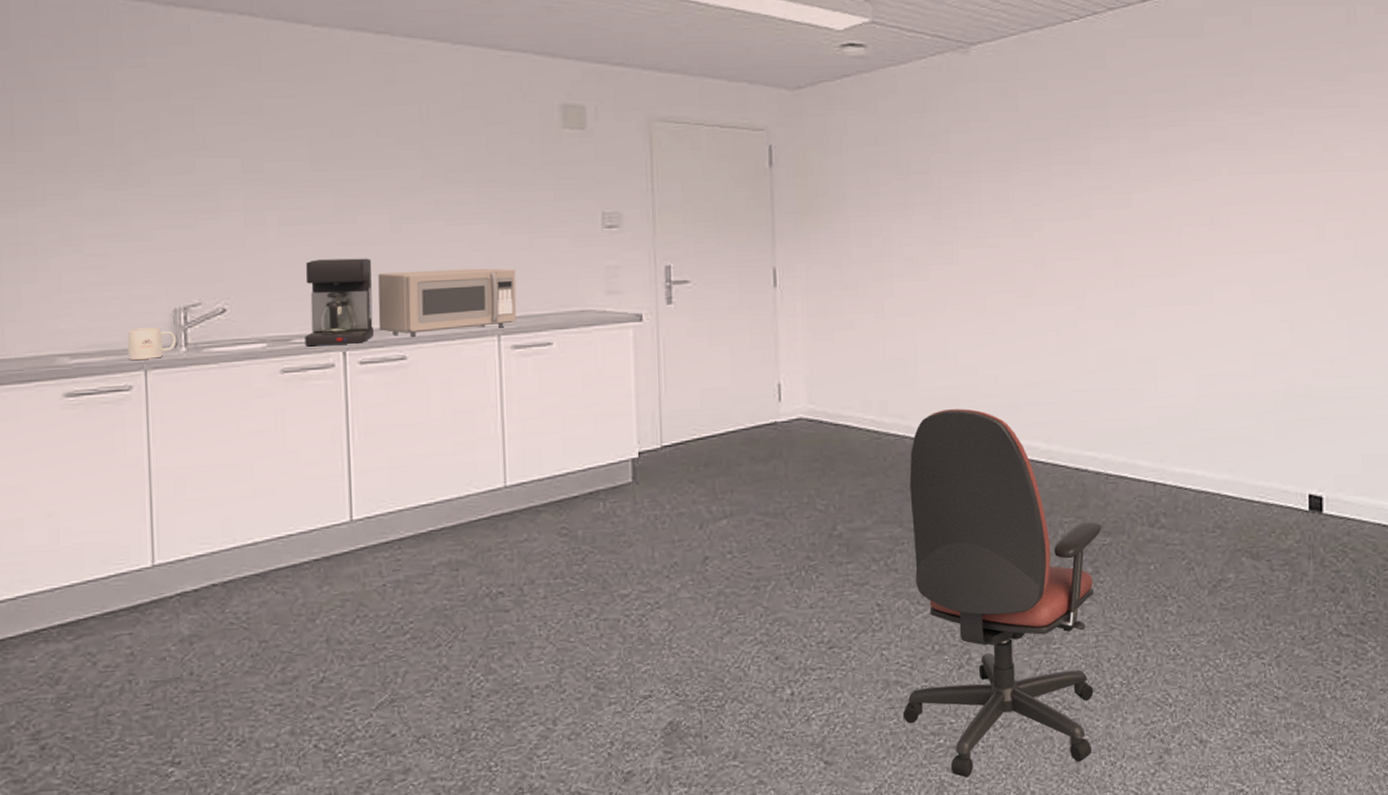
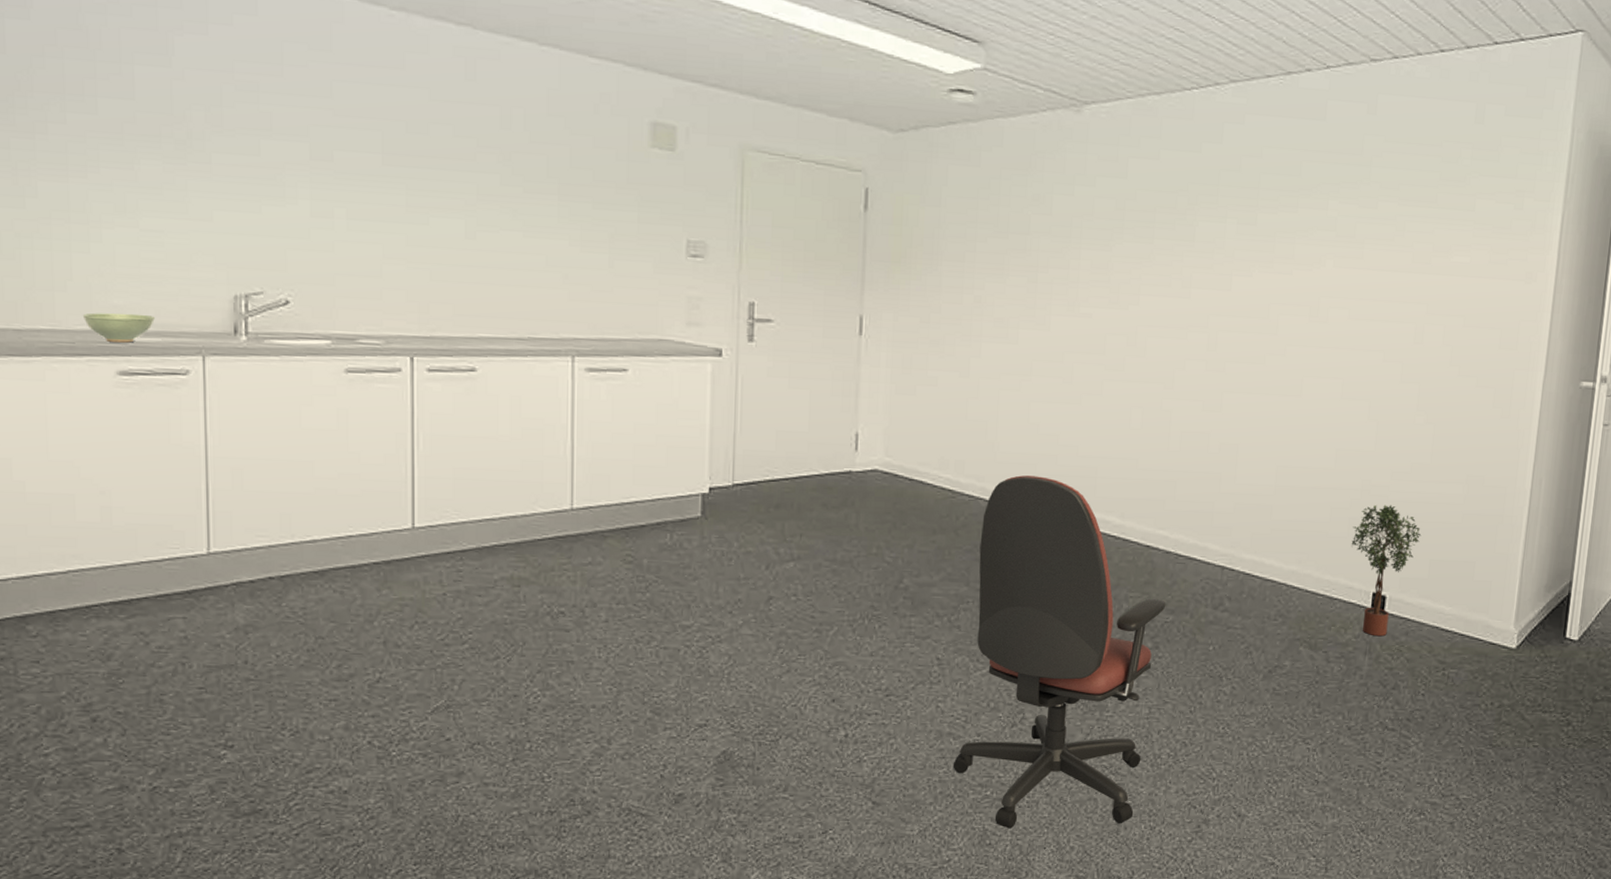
bowl: none [30,336,99,366] -> present [82,313,155,343]
mug: present [126,327,177,361] -> none [184,311,237,346]
coffee maker: present [305,258,375,347] -> none [371,259,444,351]
microwave: present [378,268,517,337] -> none [449,280,594,349]
potted tree: none [1280,403,1350,539] -> present [1351,505,1422,637]

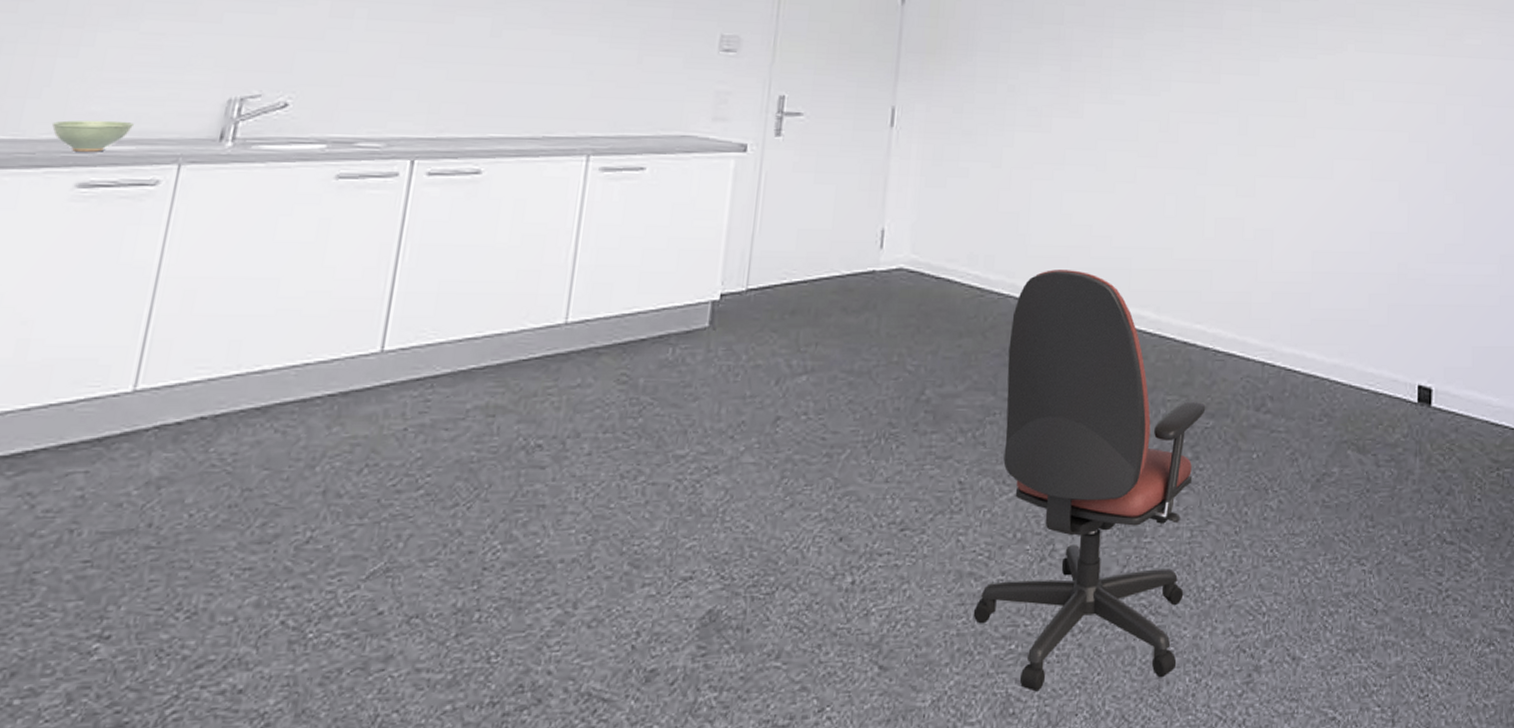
potted tree: present [1351,505,1422,637] -> none [1392,289,1462,435]

